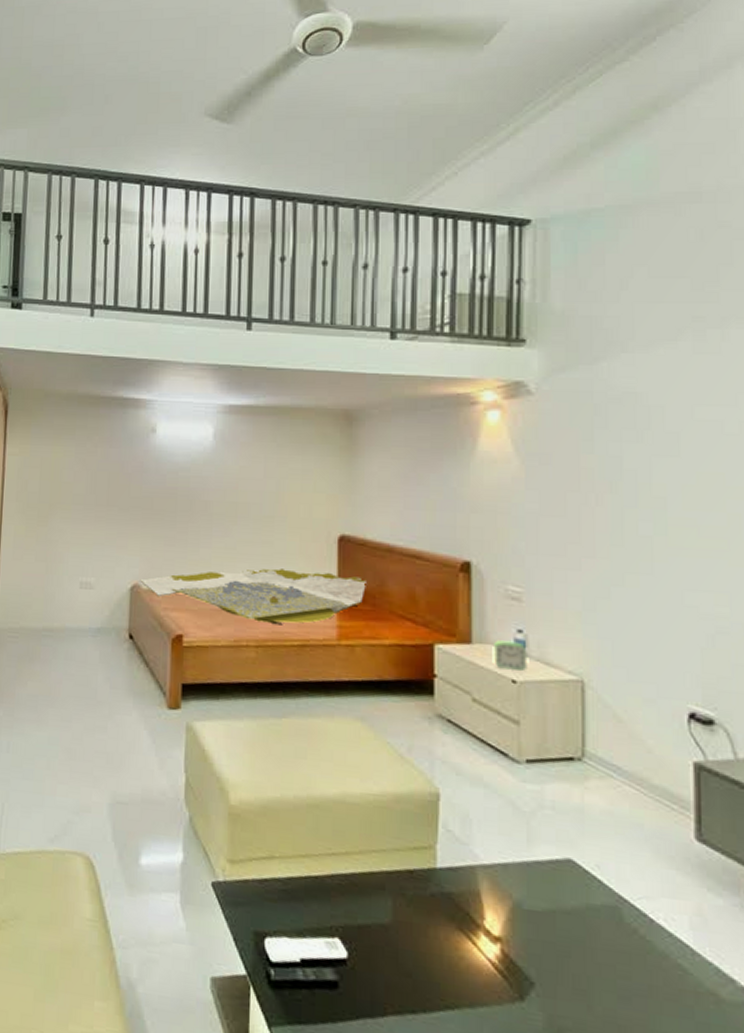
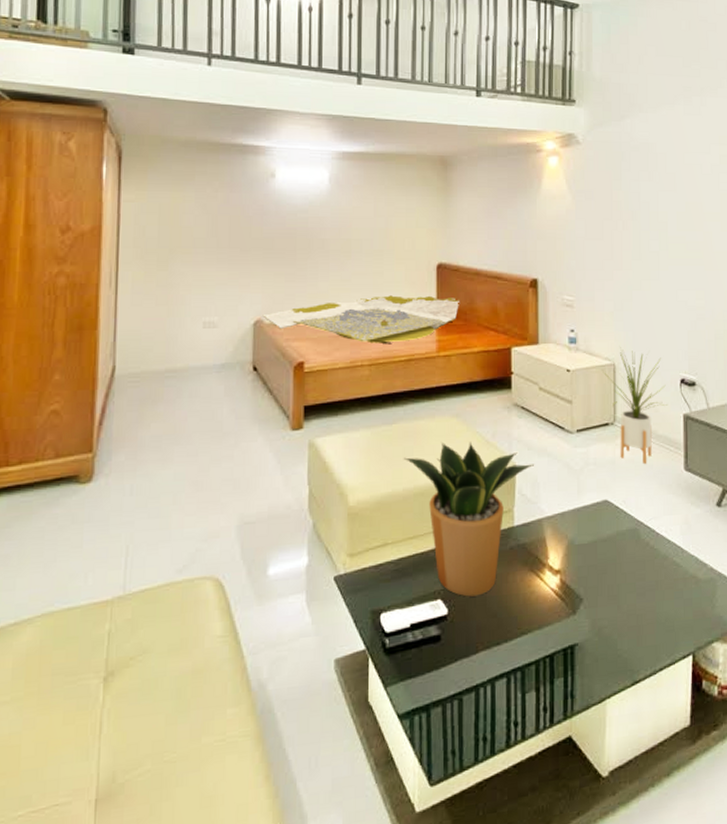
potted plant: none [296,749,466,945] -> present [404,441,535,597]
alarm clock: present [494,640,527,671] -> none [554,339,577,363]
house plant: none [563,659,667,823] -> present [601,347,667,465]

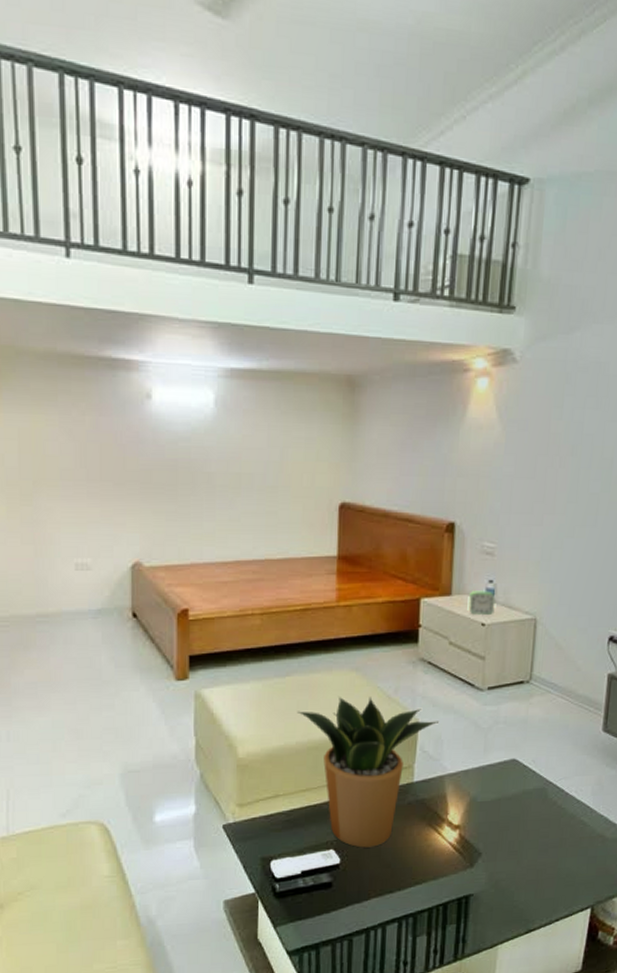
blanket: present [262,295,461,345] -> none [141,538,365,592]
alarm clock: none [554,339,577,363] -> present [468,591,495,616]
house plant: present [601,347,667,465] -> none [521,600,592,725]

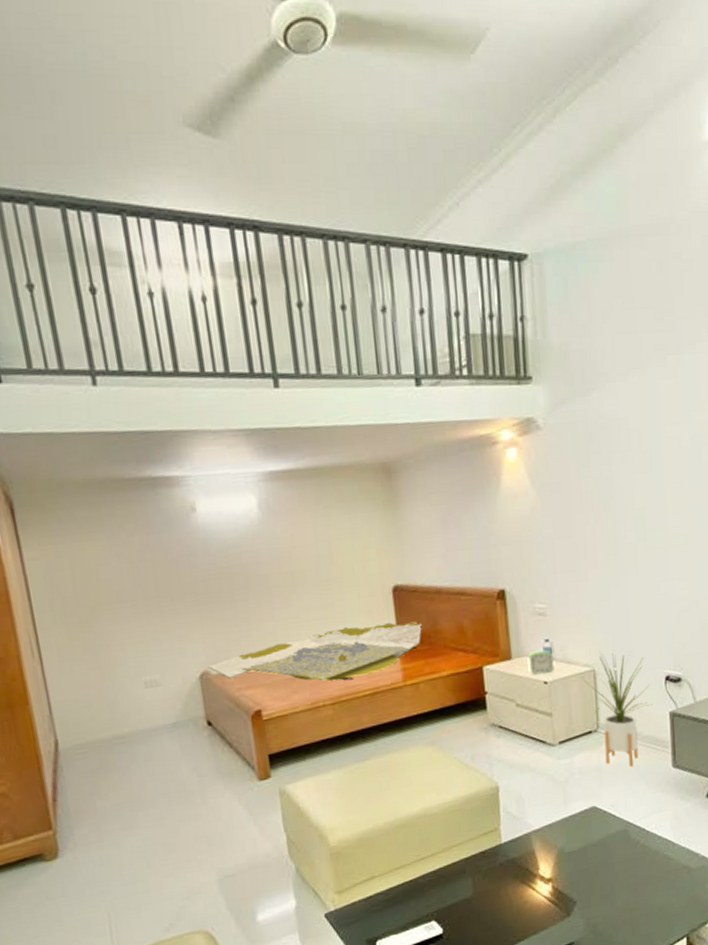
blanket: none [141,538,365,592] -> present [208,621,423,682]
potted plant: present [298,696,440,848] -> none [381,767,518,916]
house plant: none [521,600,592,725] -> present [581,651,652,768]

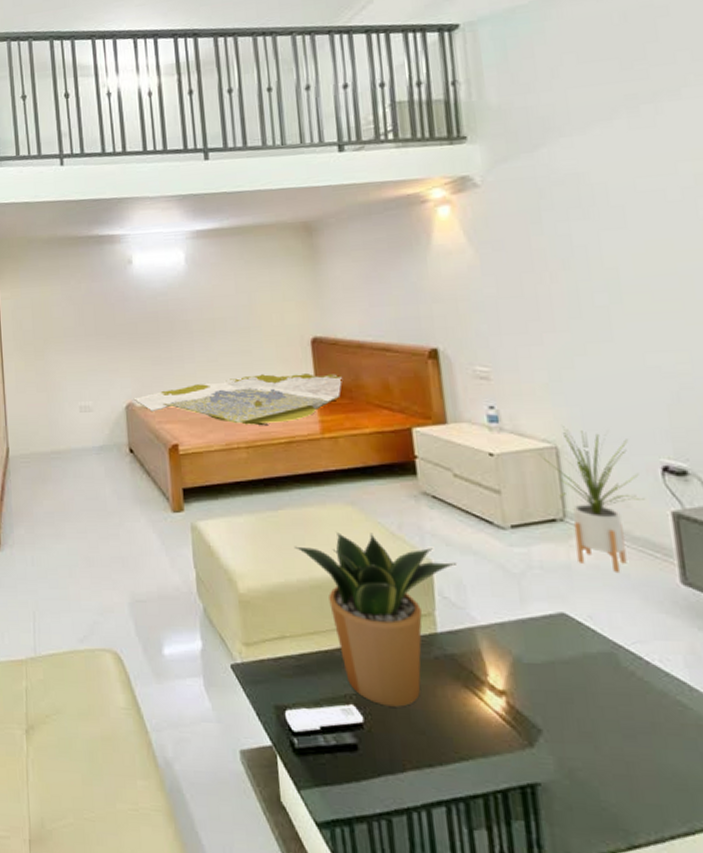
potted plant: none [381,767,518,916] -> present [295,533,458,707]
alarm clock: present [528,649,555,675] -> none [468,417,503,445]

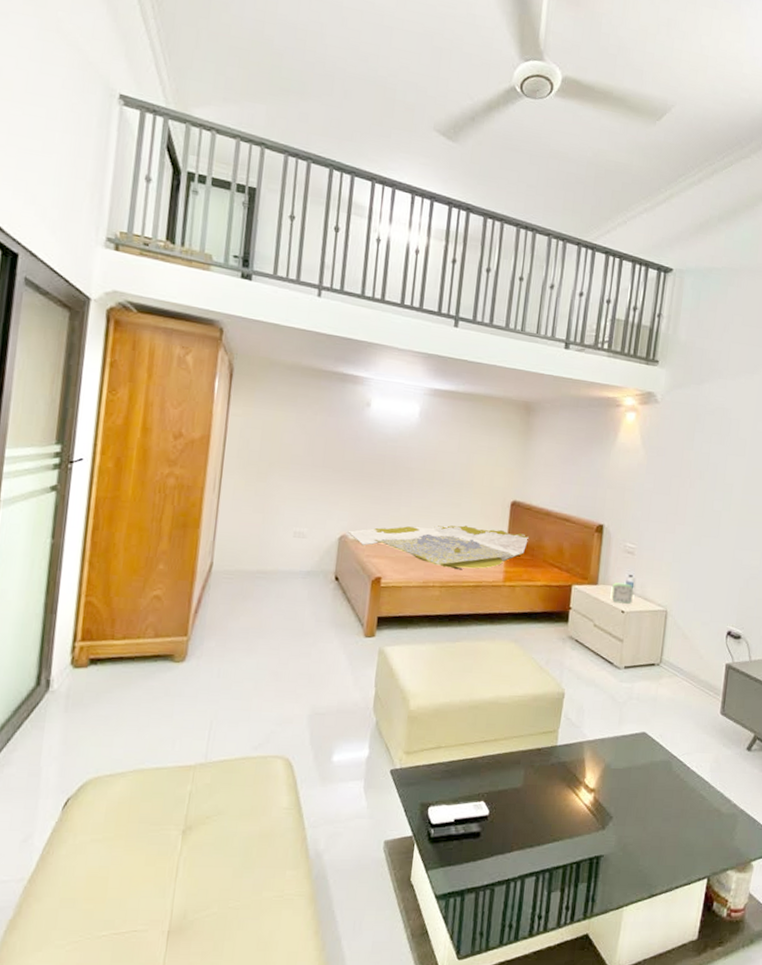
potted plant: present [295,533,458,707] -> none [463,664,582,802]
alarm clock: none [468,417,503,445] -> present [611,582,634,605]
house plant: present [538,426,644,574] -> none [654,596,713,705]

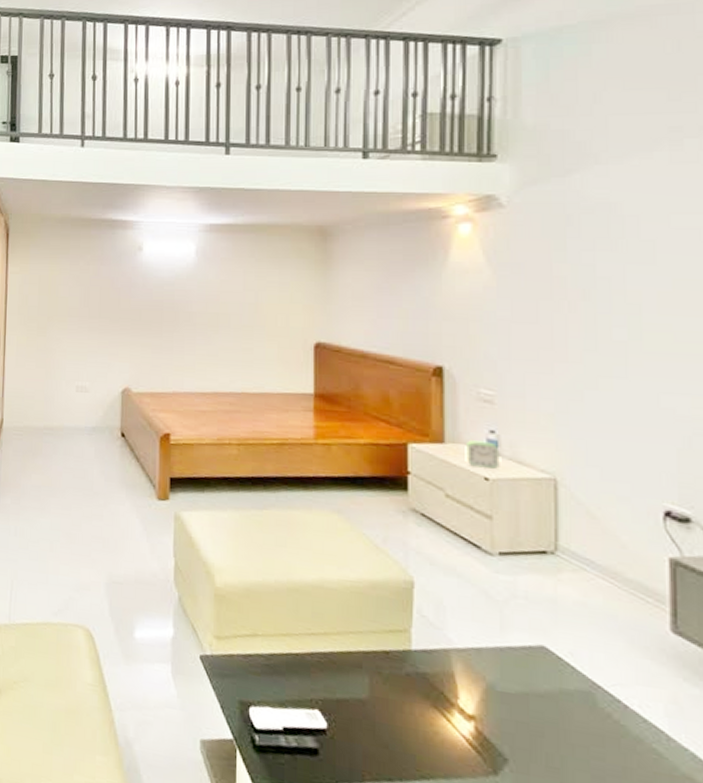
blanket: present [347,525,530,570] -> none [130,373,343,425]

